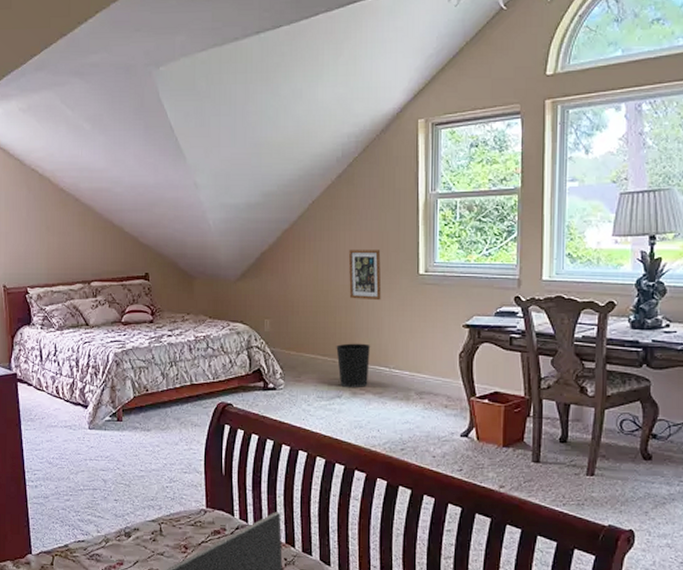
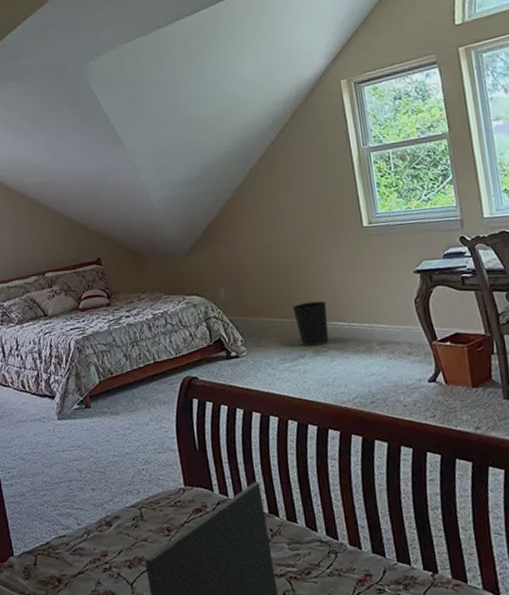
picture frame: present [348,250,382,301] -> none [291,208,330,259]

